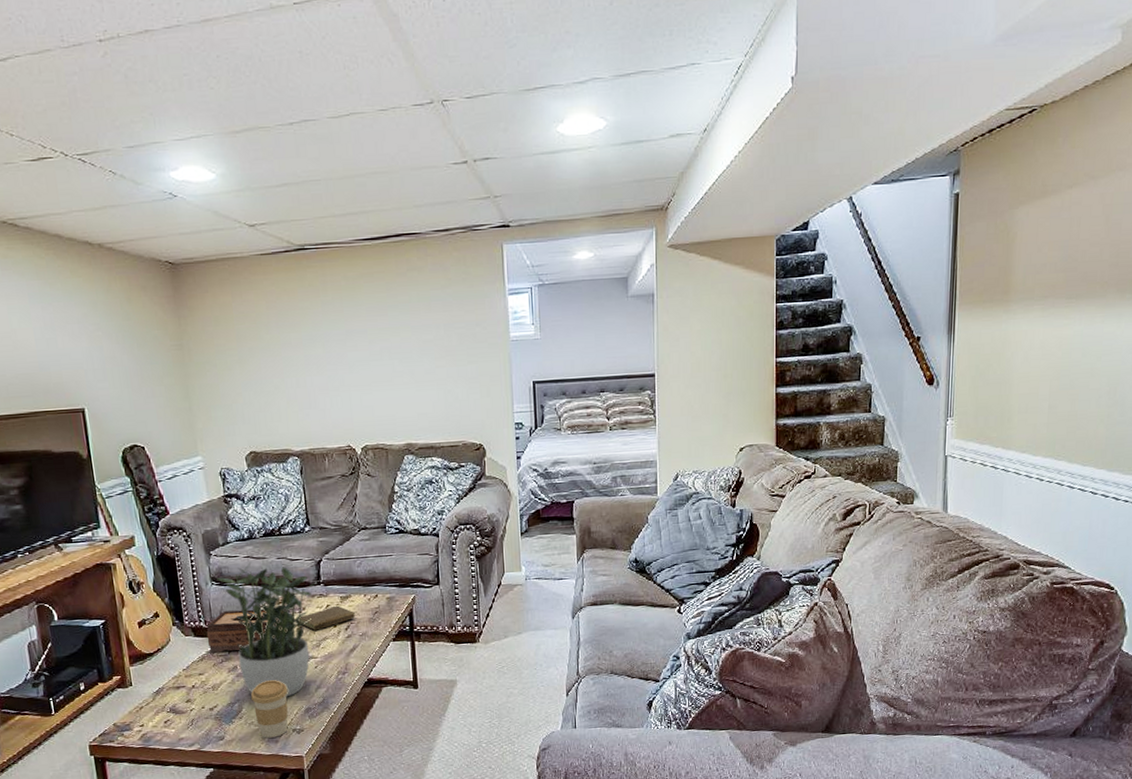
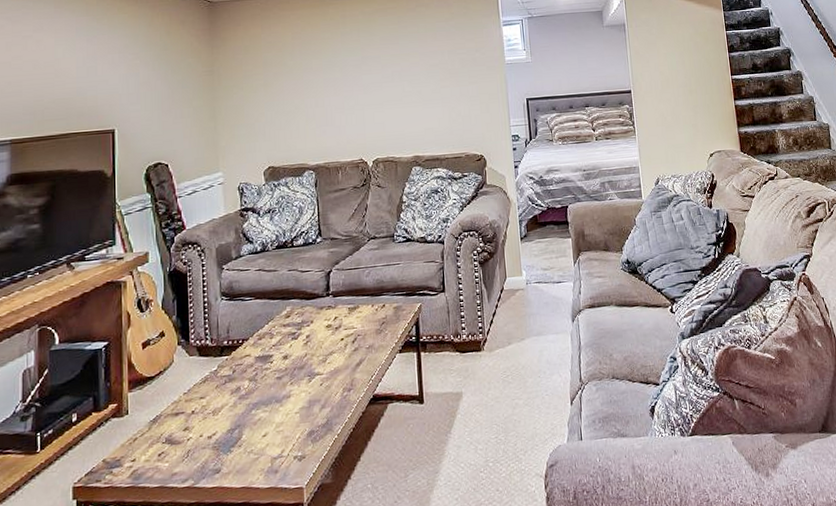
tissue box: present [206,608,291,653] -> none [211,323,298,374]
potted plant: present [216,563,316,697] -> none [227,276,325,420]
coffee cup: present [250,680,288,738] -> none [252,400,291,469]
book: present [299,605,360,631] -> none [307,317,367,345]

